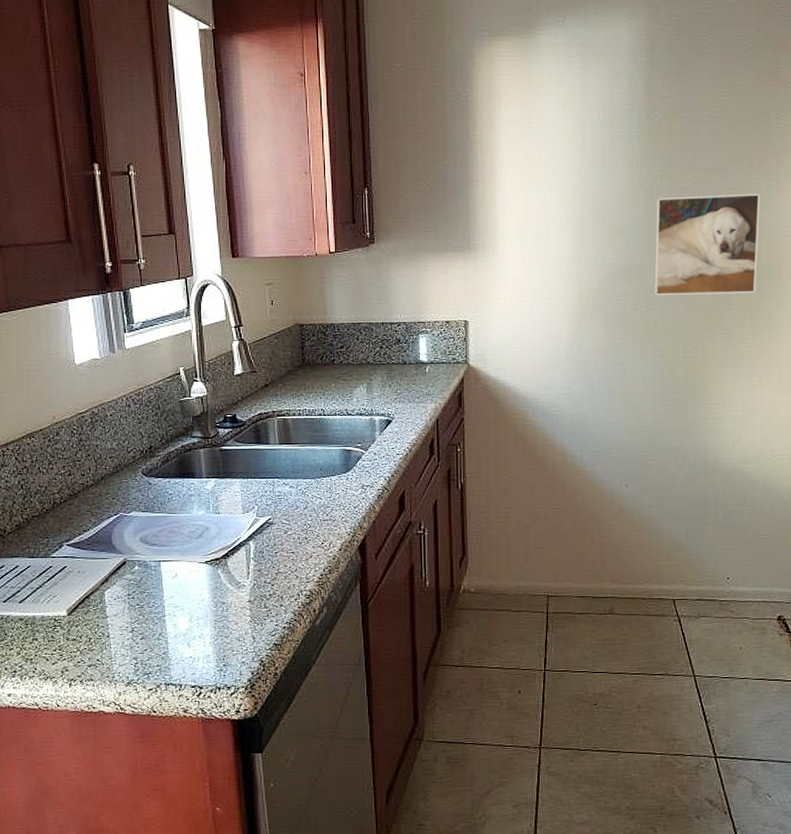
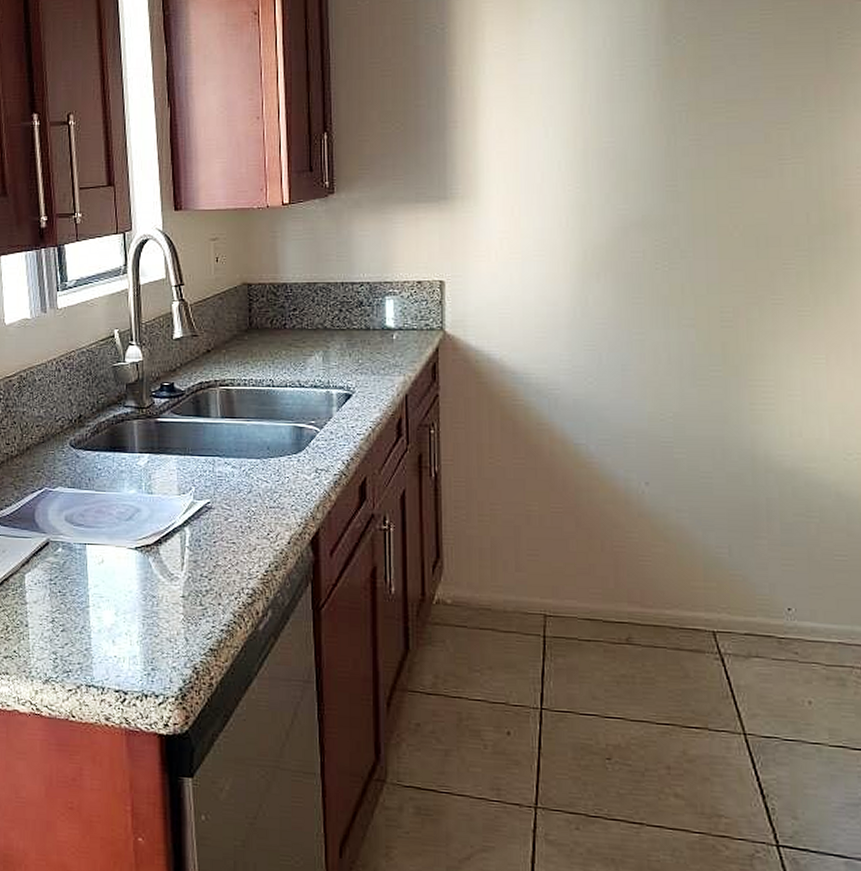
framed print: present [654,193,761,296] -> none [680,128,821,253]

